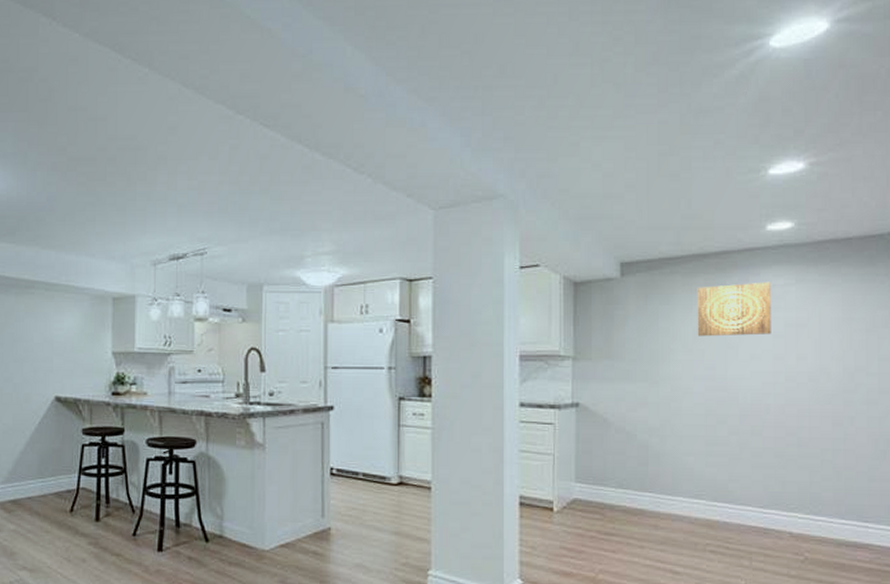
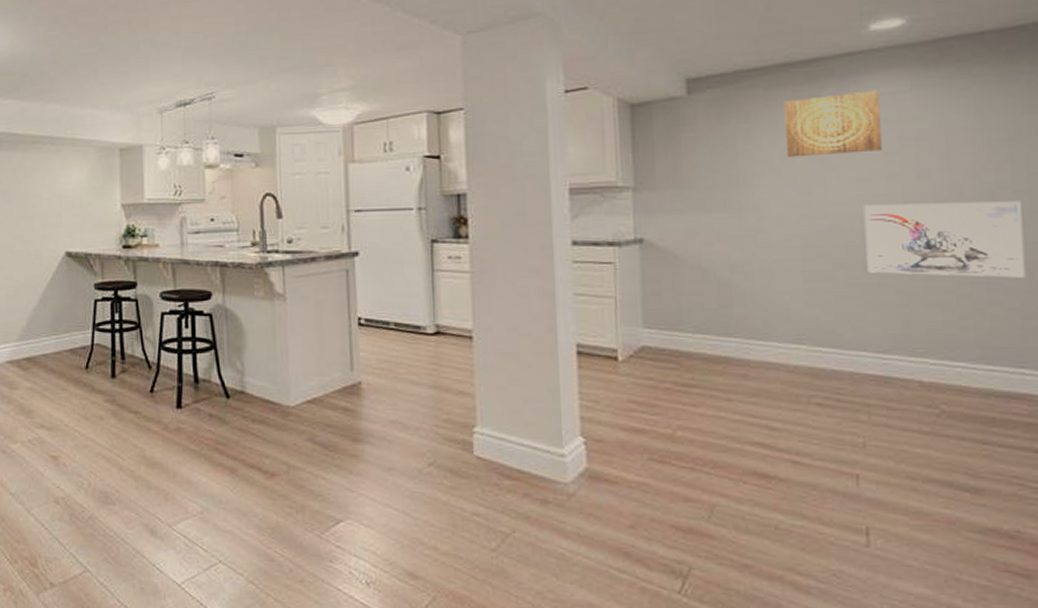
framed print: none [755,380,873,447] -> present [863,201,1026,278]

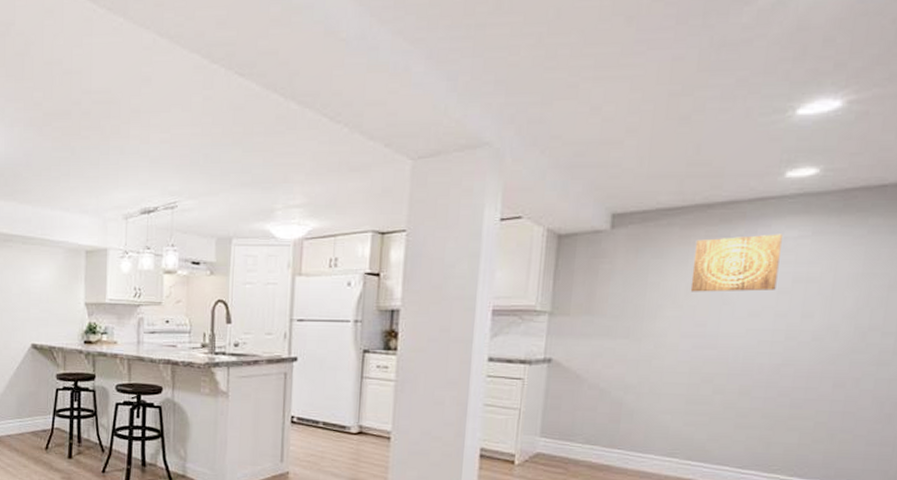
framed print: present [863,201,1026,278] -> none [742,339,887,410]

